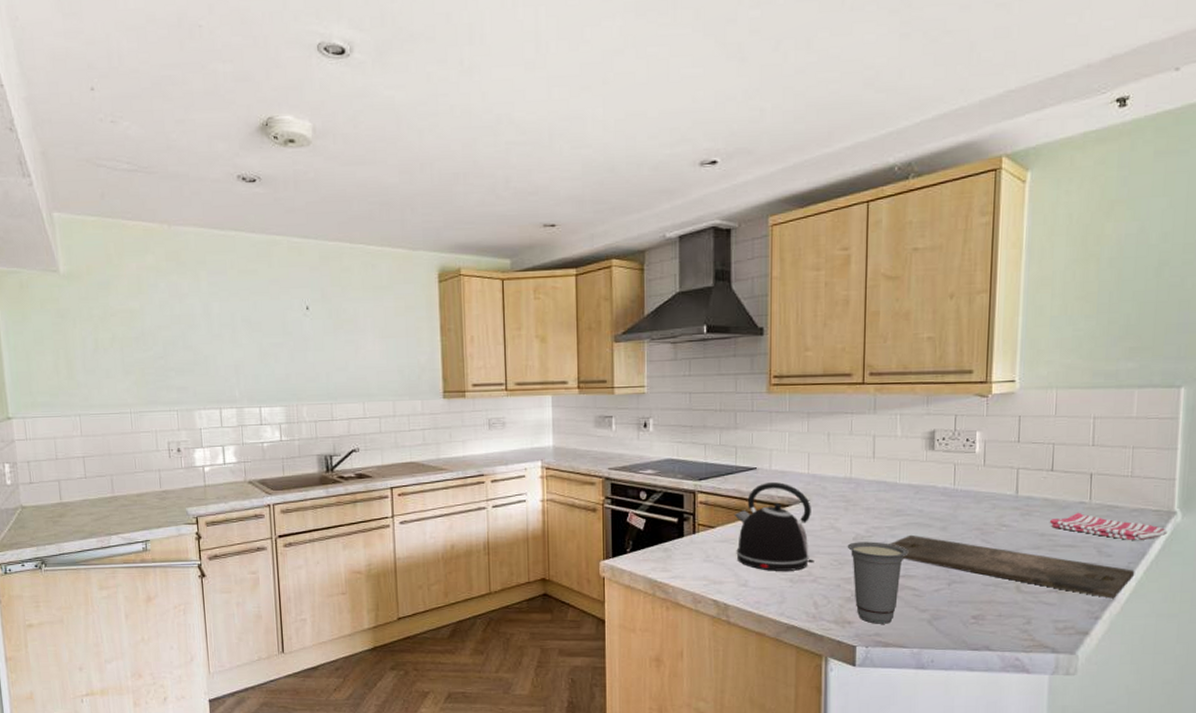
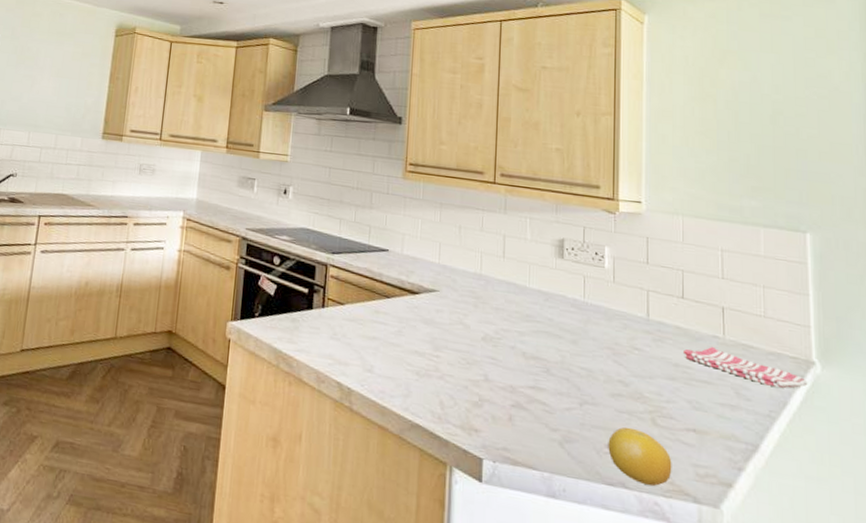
kettle: present [734,482,814,571] -> none [363,266,442,364]
cup: present [847,541,909,624] -> none [475,342,539,439]
cutting board: present [889,534,1135,599] -> none [518,343,777,450]
fruit: none [974,597,1034,645] -> present [608,427,672,487]

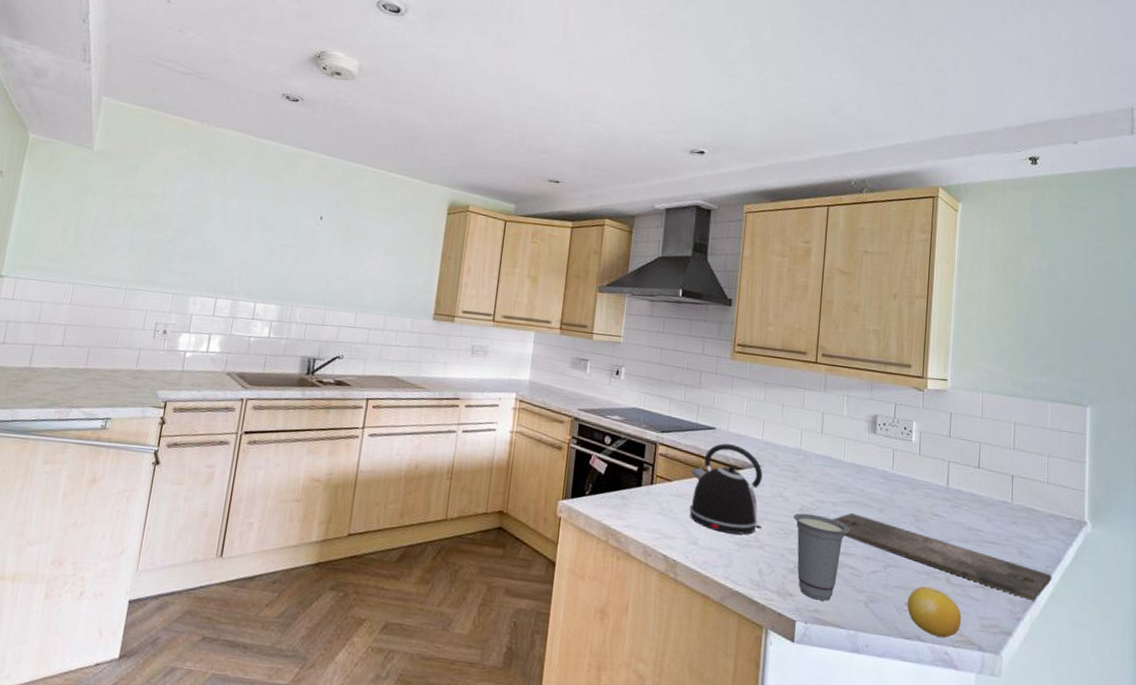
kettle: none [363,266,442,364] -> present [689,443,763,535]
cup: none [475,342,539,439] -> present [793,513,849,601]
cutting board: none [518,343,777,450] -> present [831,512,1052,601]
dish towel: present [684,346,808,389] -> none [977,510,1080,547]

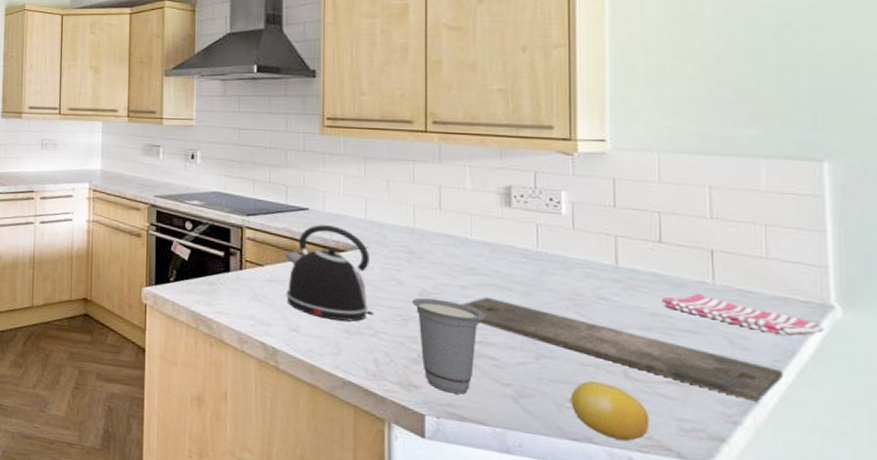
dish towel: none [977,510,1080,547] -> present [662,292,825,336]

